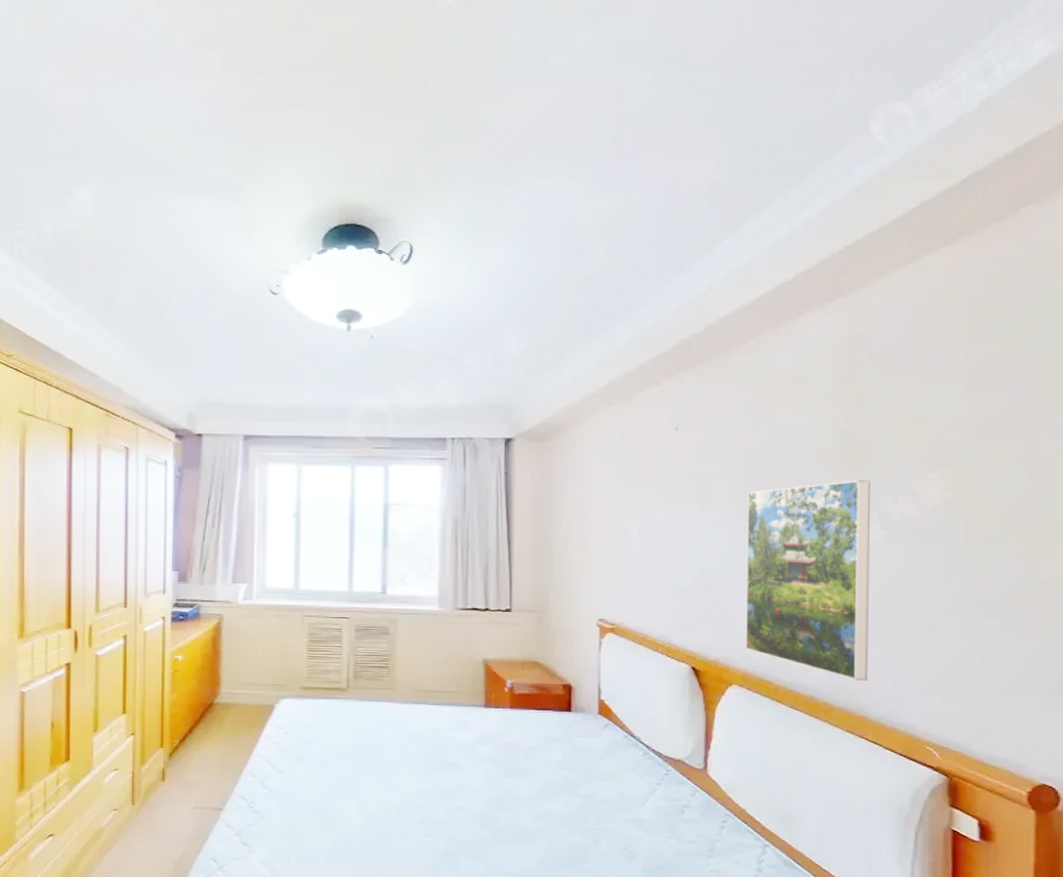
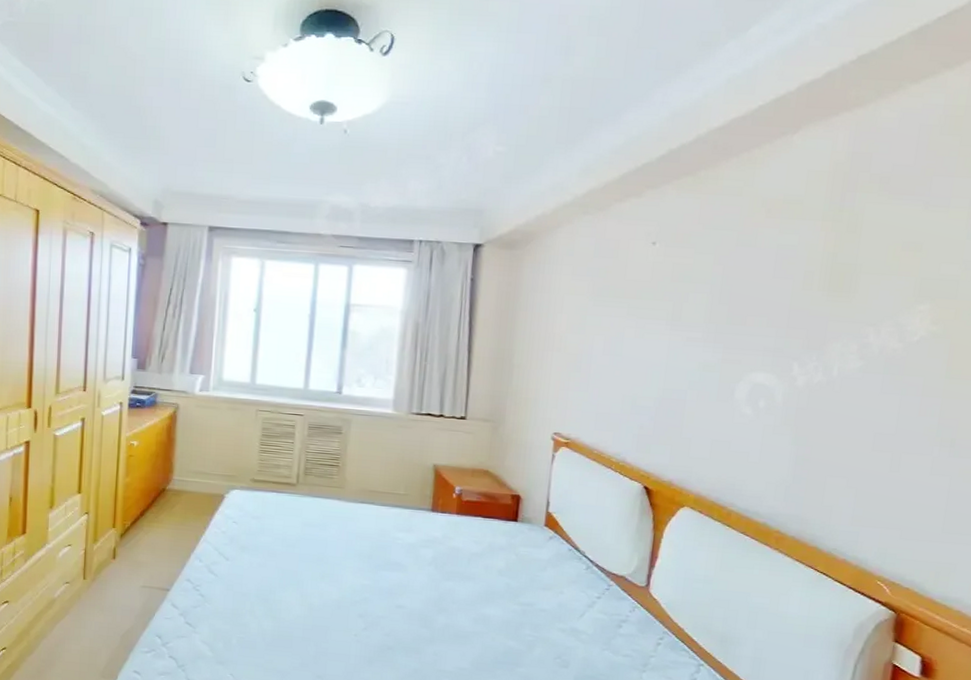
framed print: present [745,480,871,681] -> none [701,307,855,512]

